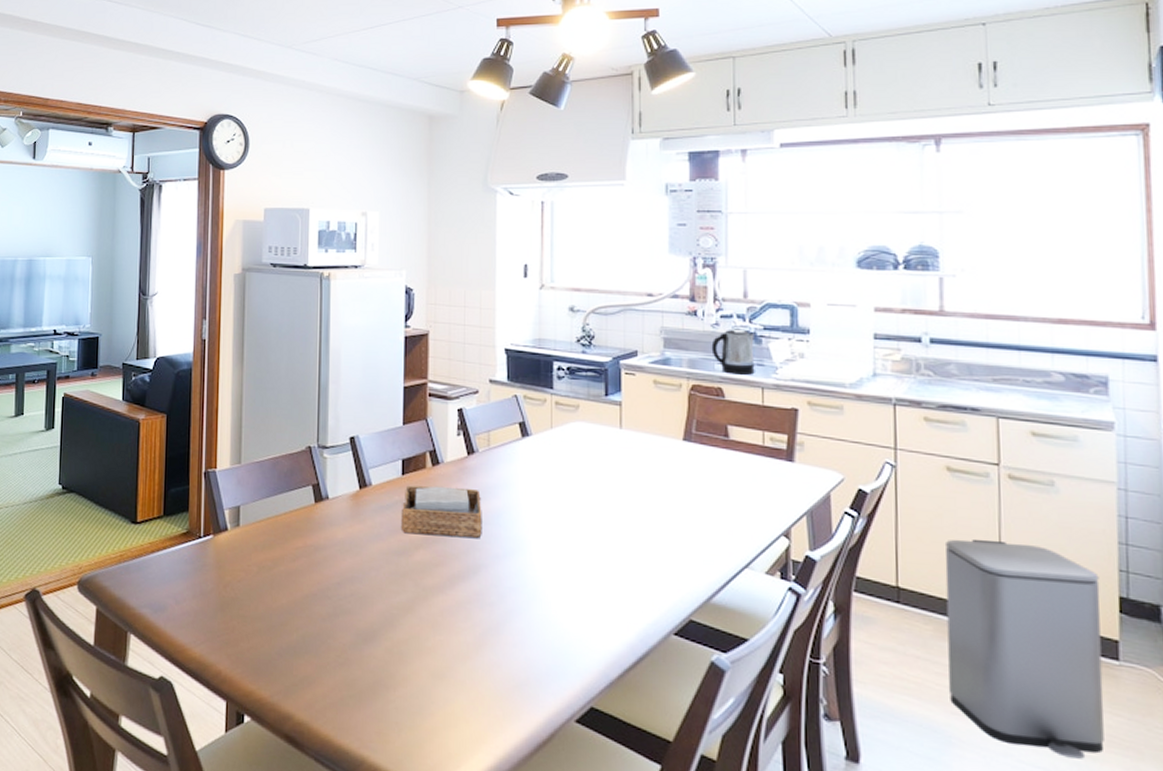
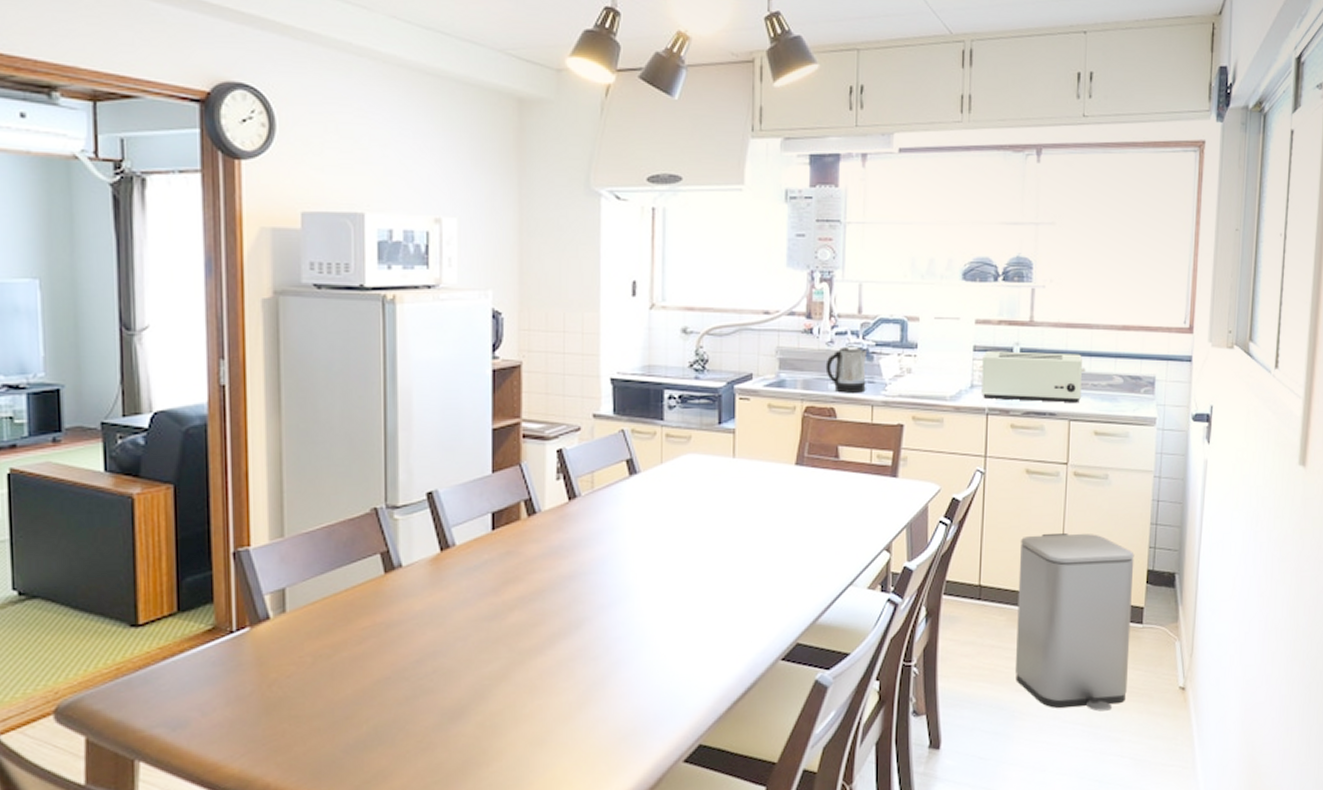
napkin holder: present [400,485,482,538] -> none [491,537,585,595]
toaster: none [885,340,1014,399] -> present [981,351,1086,403]

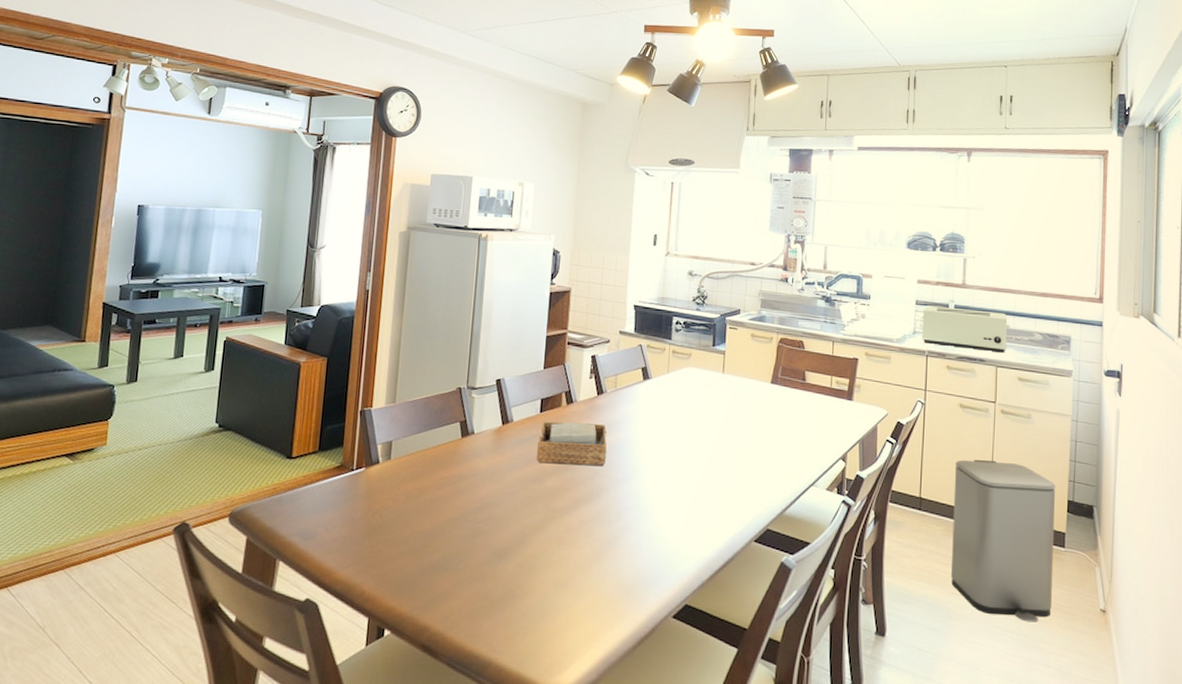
napkin holder: none [491,537,585,595] -> present [536,421,607,466]
kettle: present [825,346,867,393] -> none [797,293,830,331]

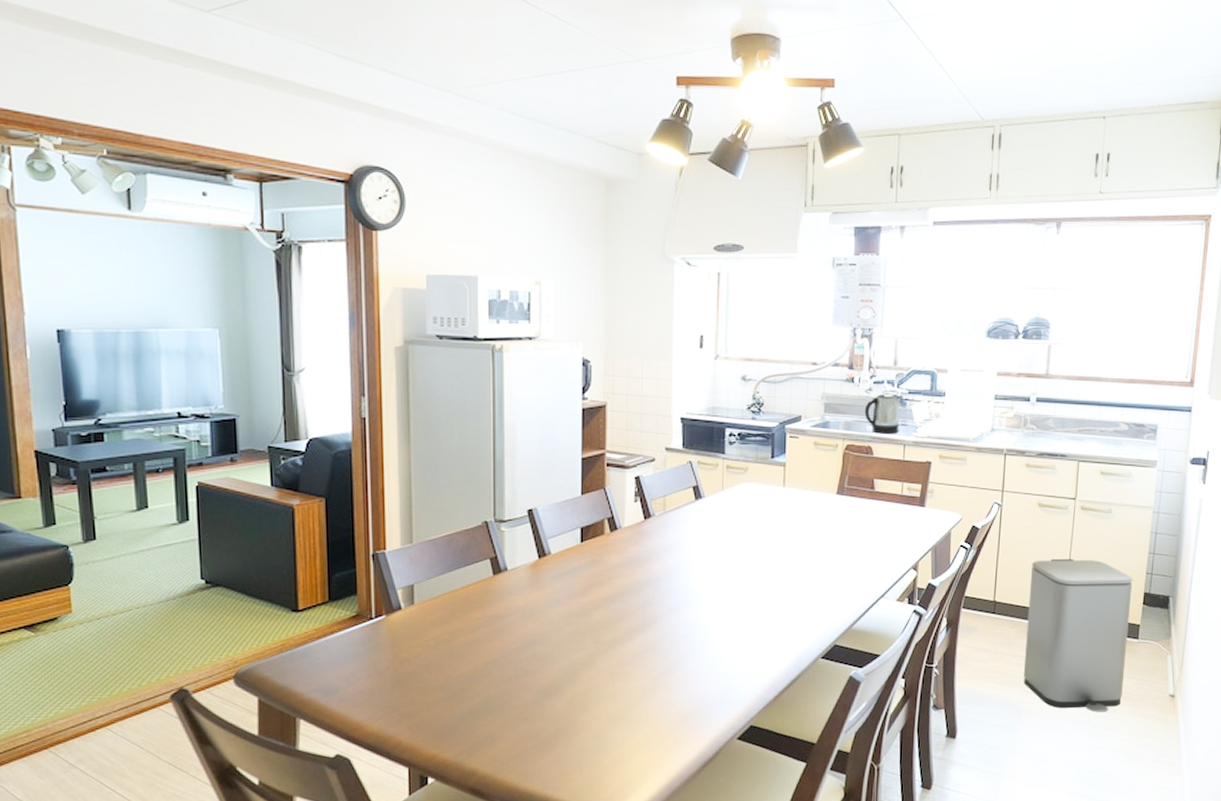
napkin holder: present [536,421,607,466] -> none [580,550,658,596]
kettle: none [797,293,830,331] -> present [864,393,901,434]
toaster: present [922,305,1010,353] -> none [1001,400,1095,446]

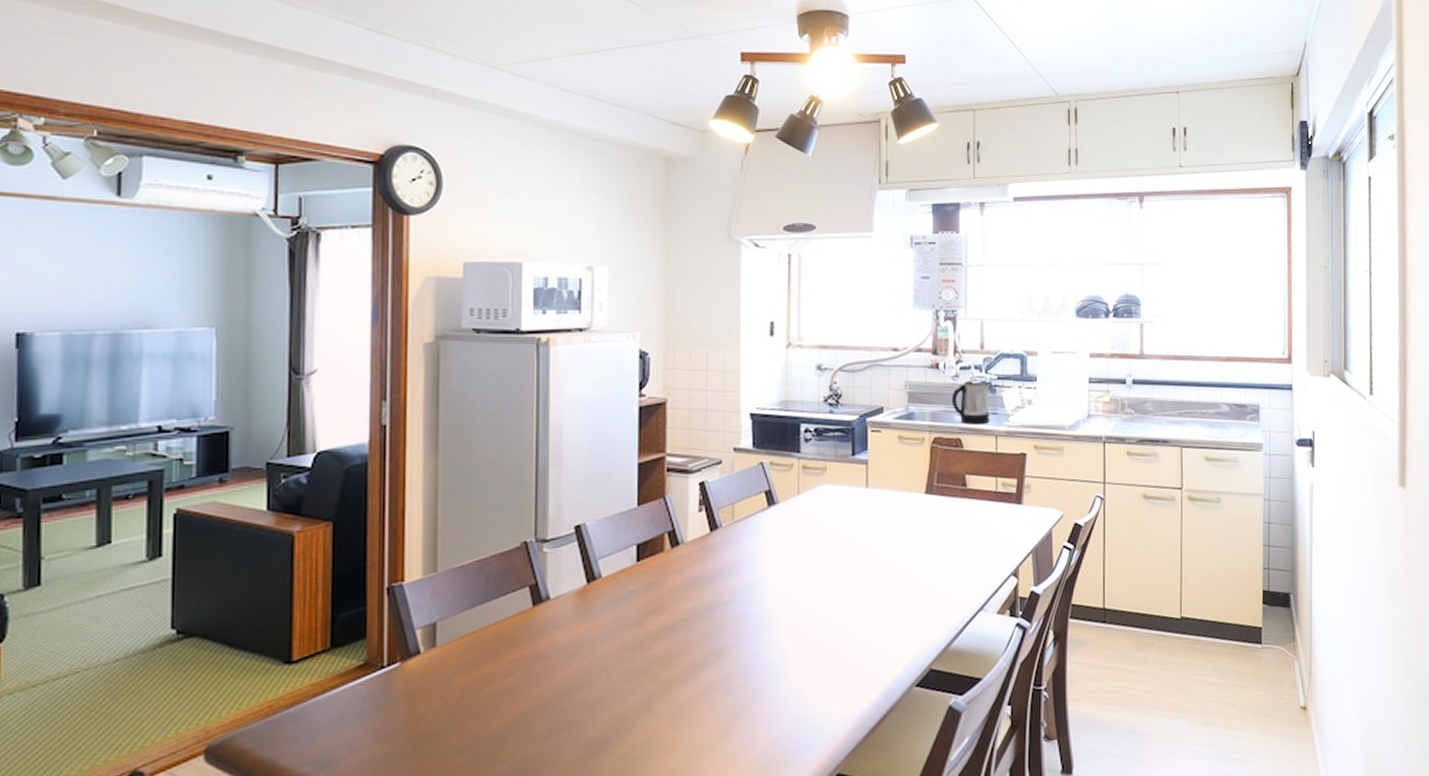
pedal bin: present [1023,559,1133,713] -> none [1141,556,1251,733]

